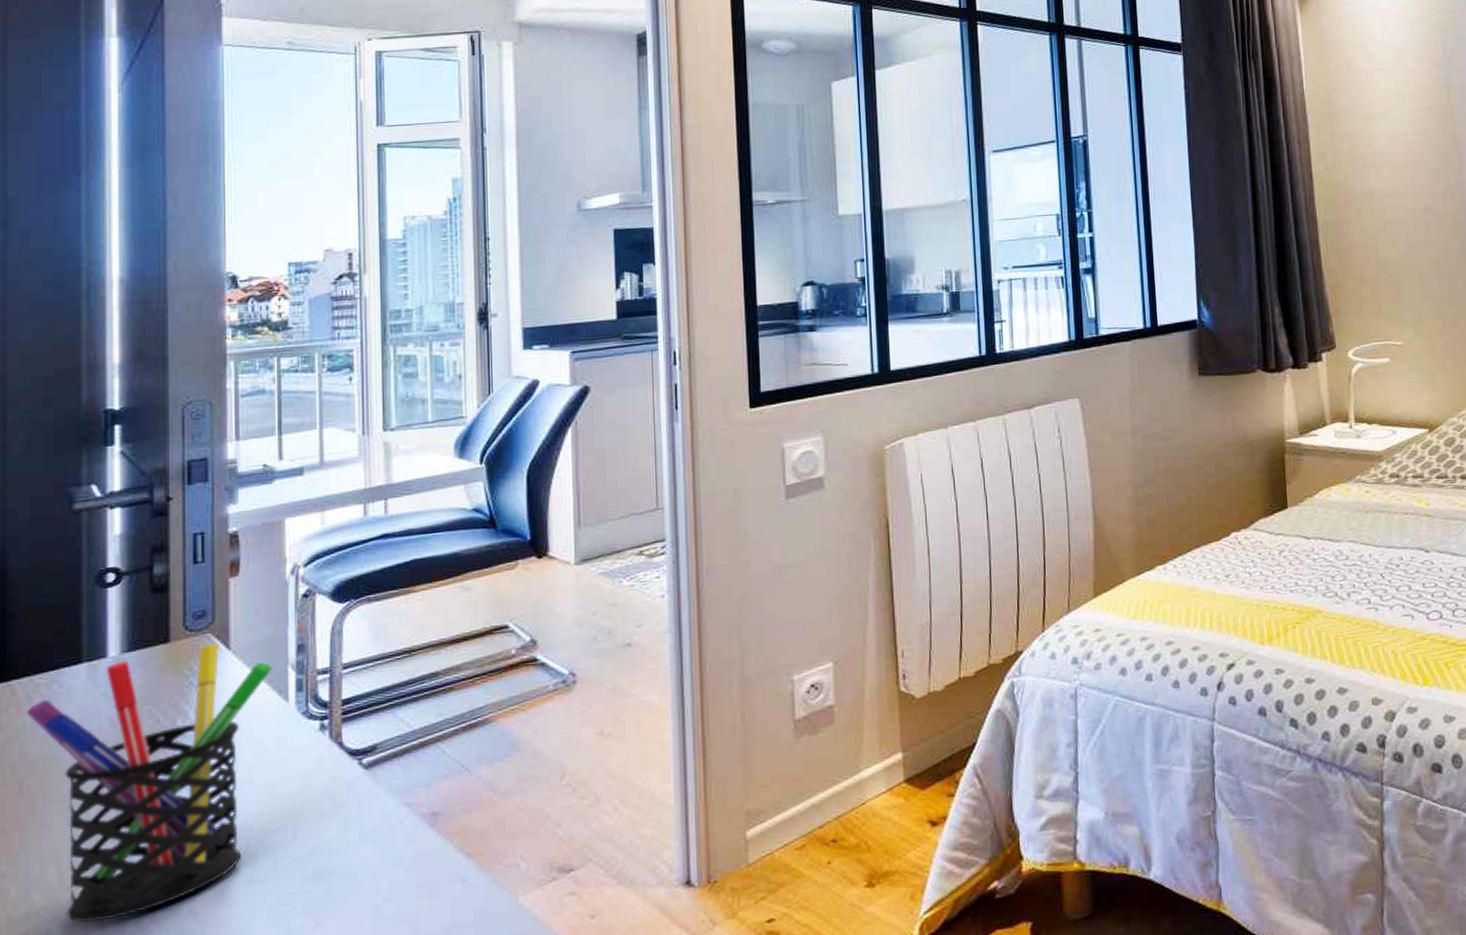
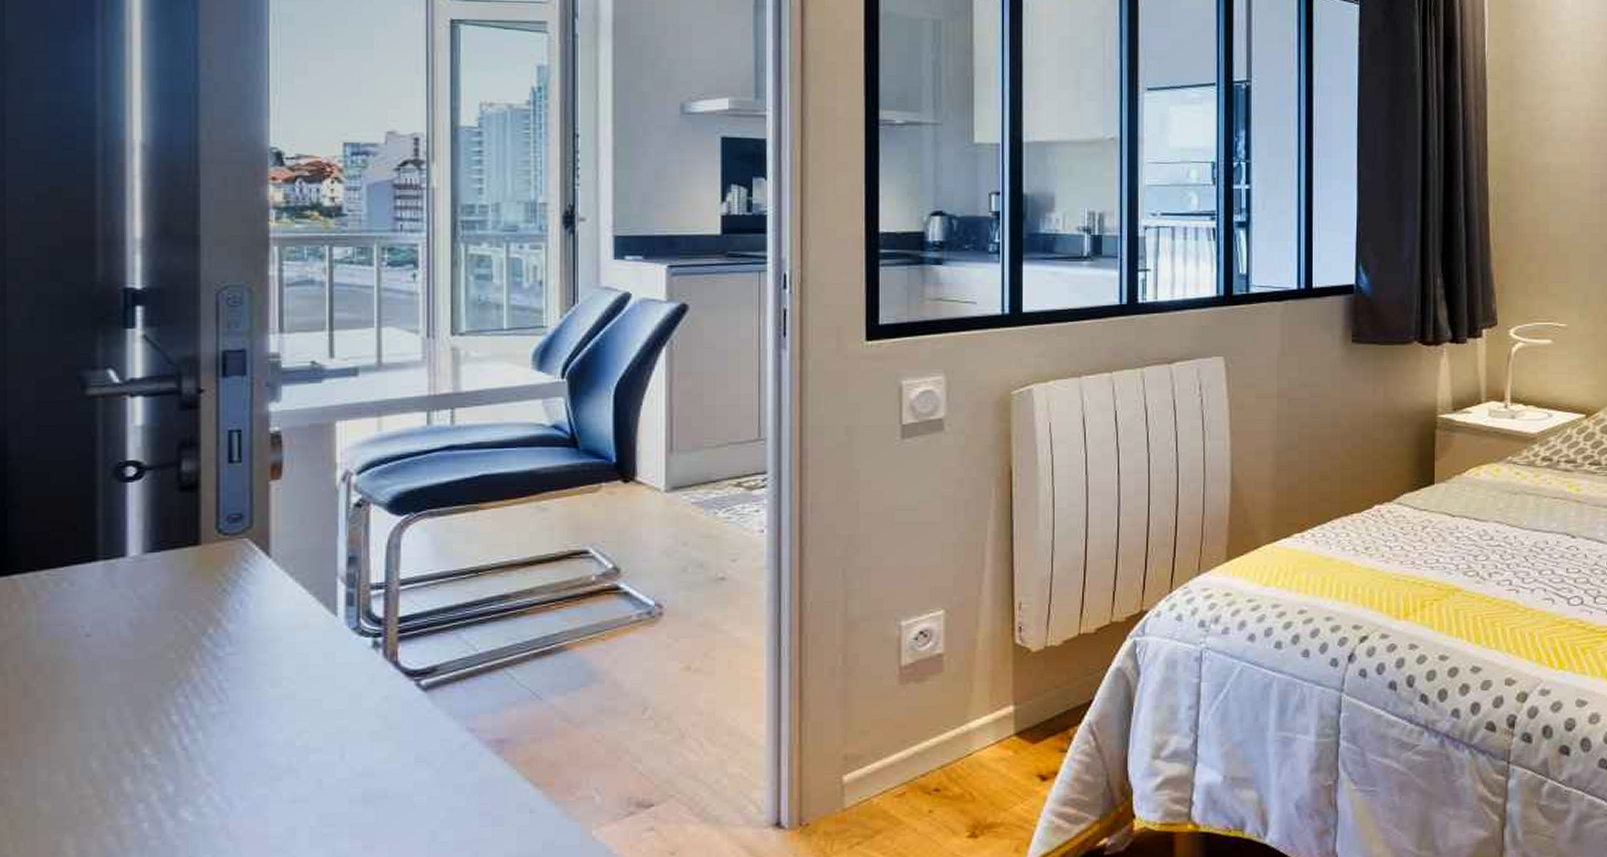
pen holder: present [26,643,272,923] -> none [31,549,319,834]

